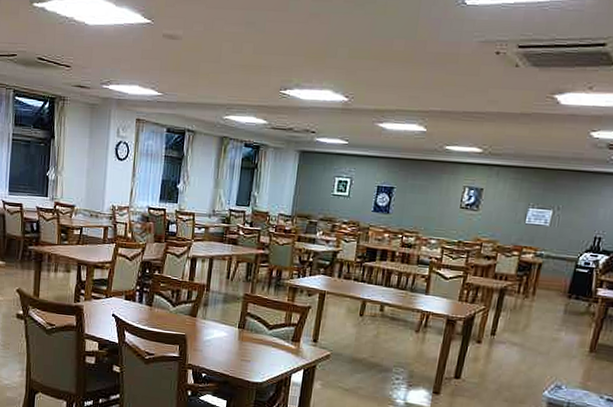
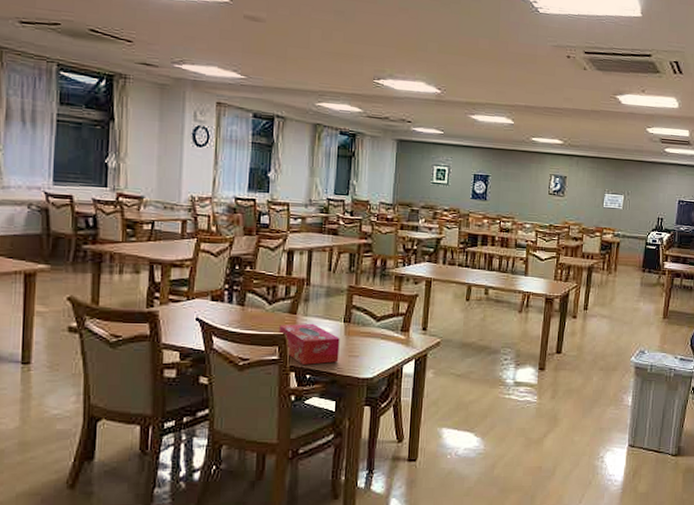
tissue box: none [180,326,234,365] -> present [279,323,340,365]

